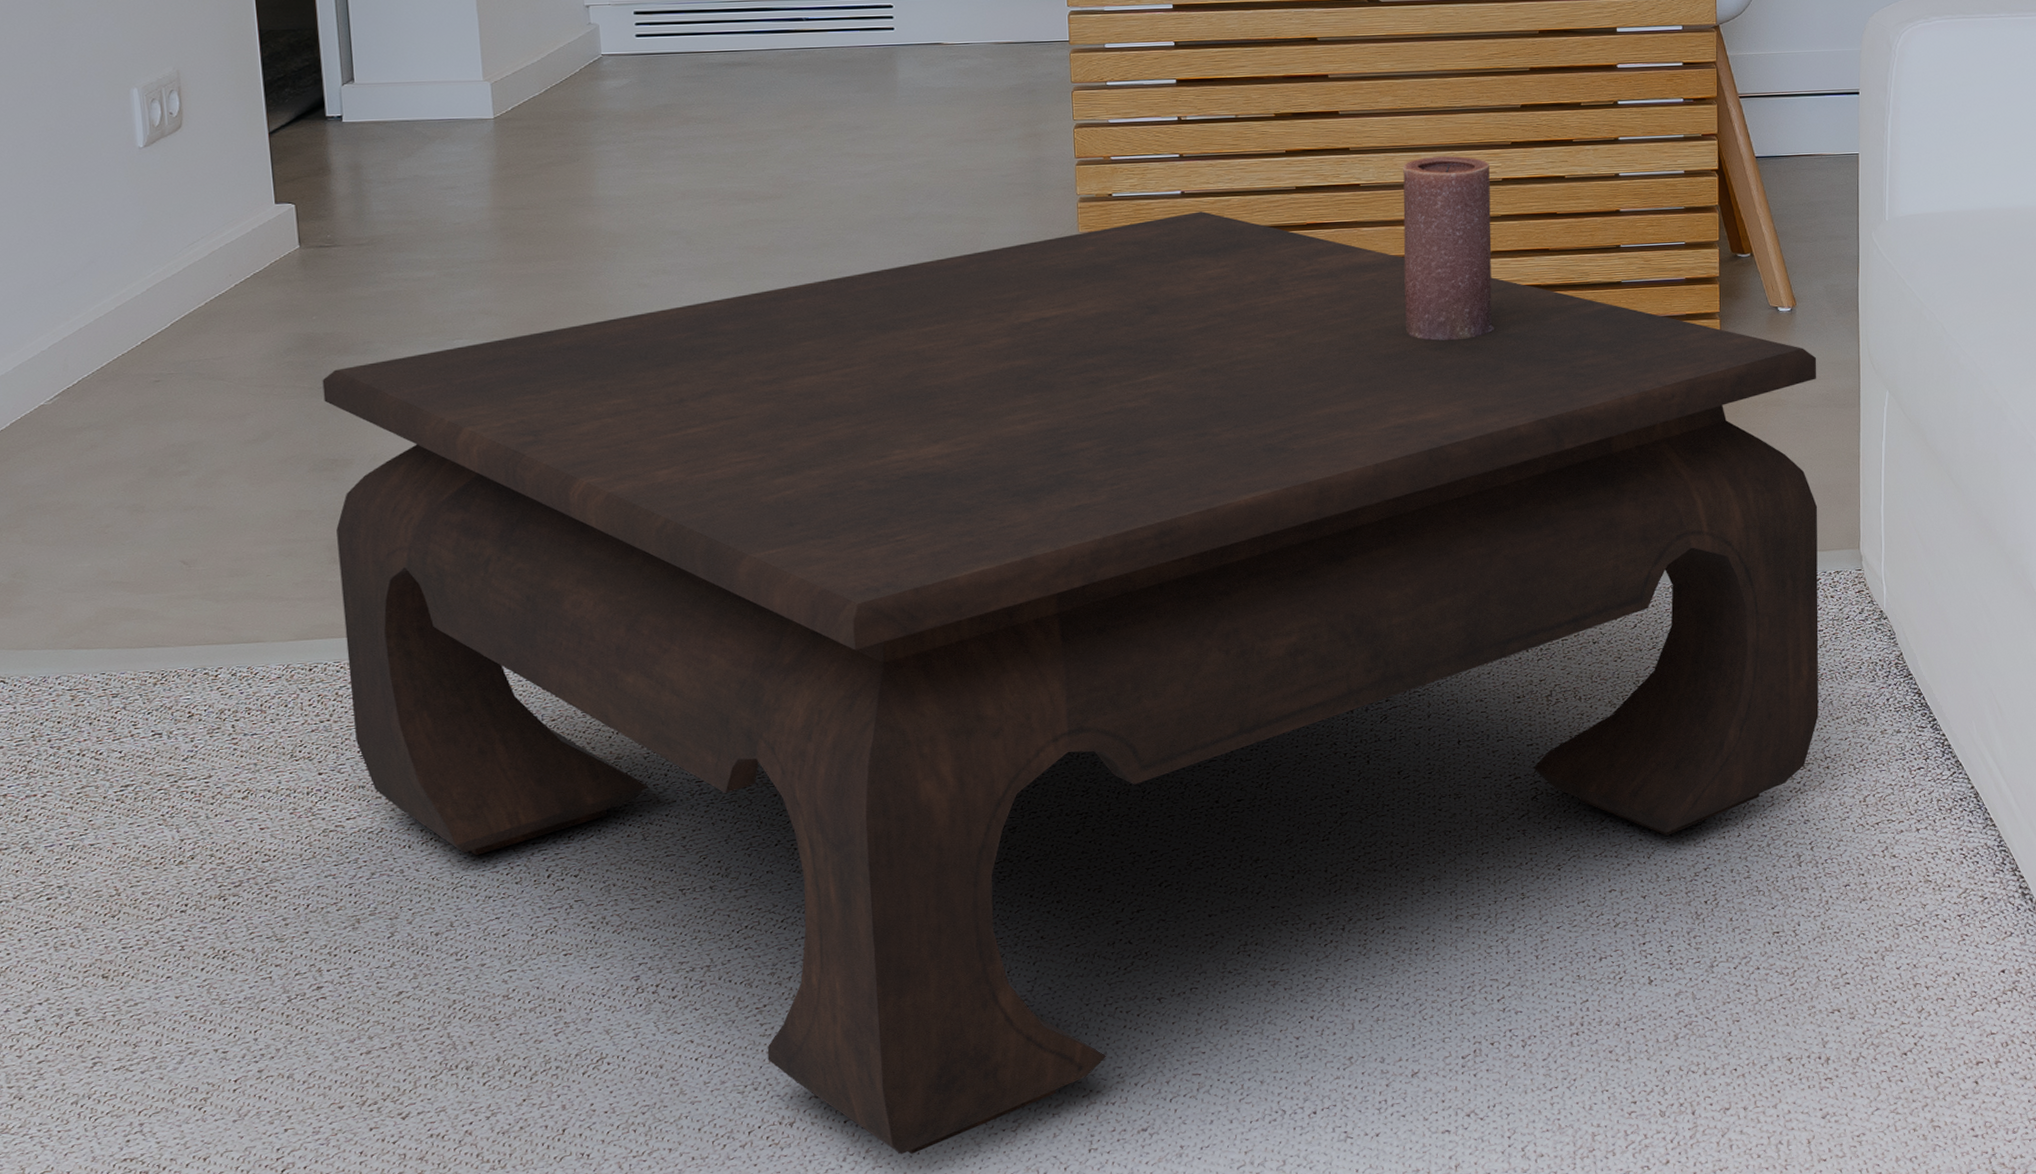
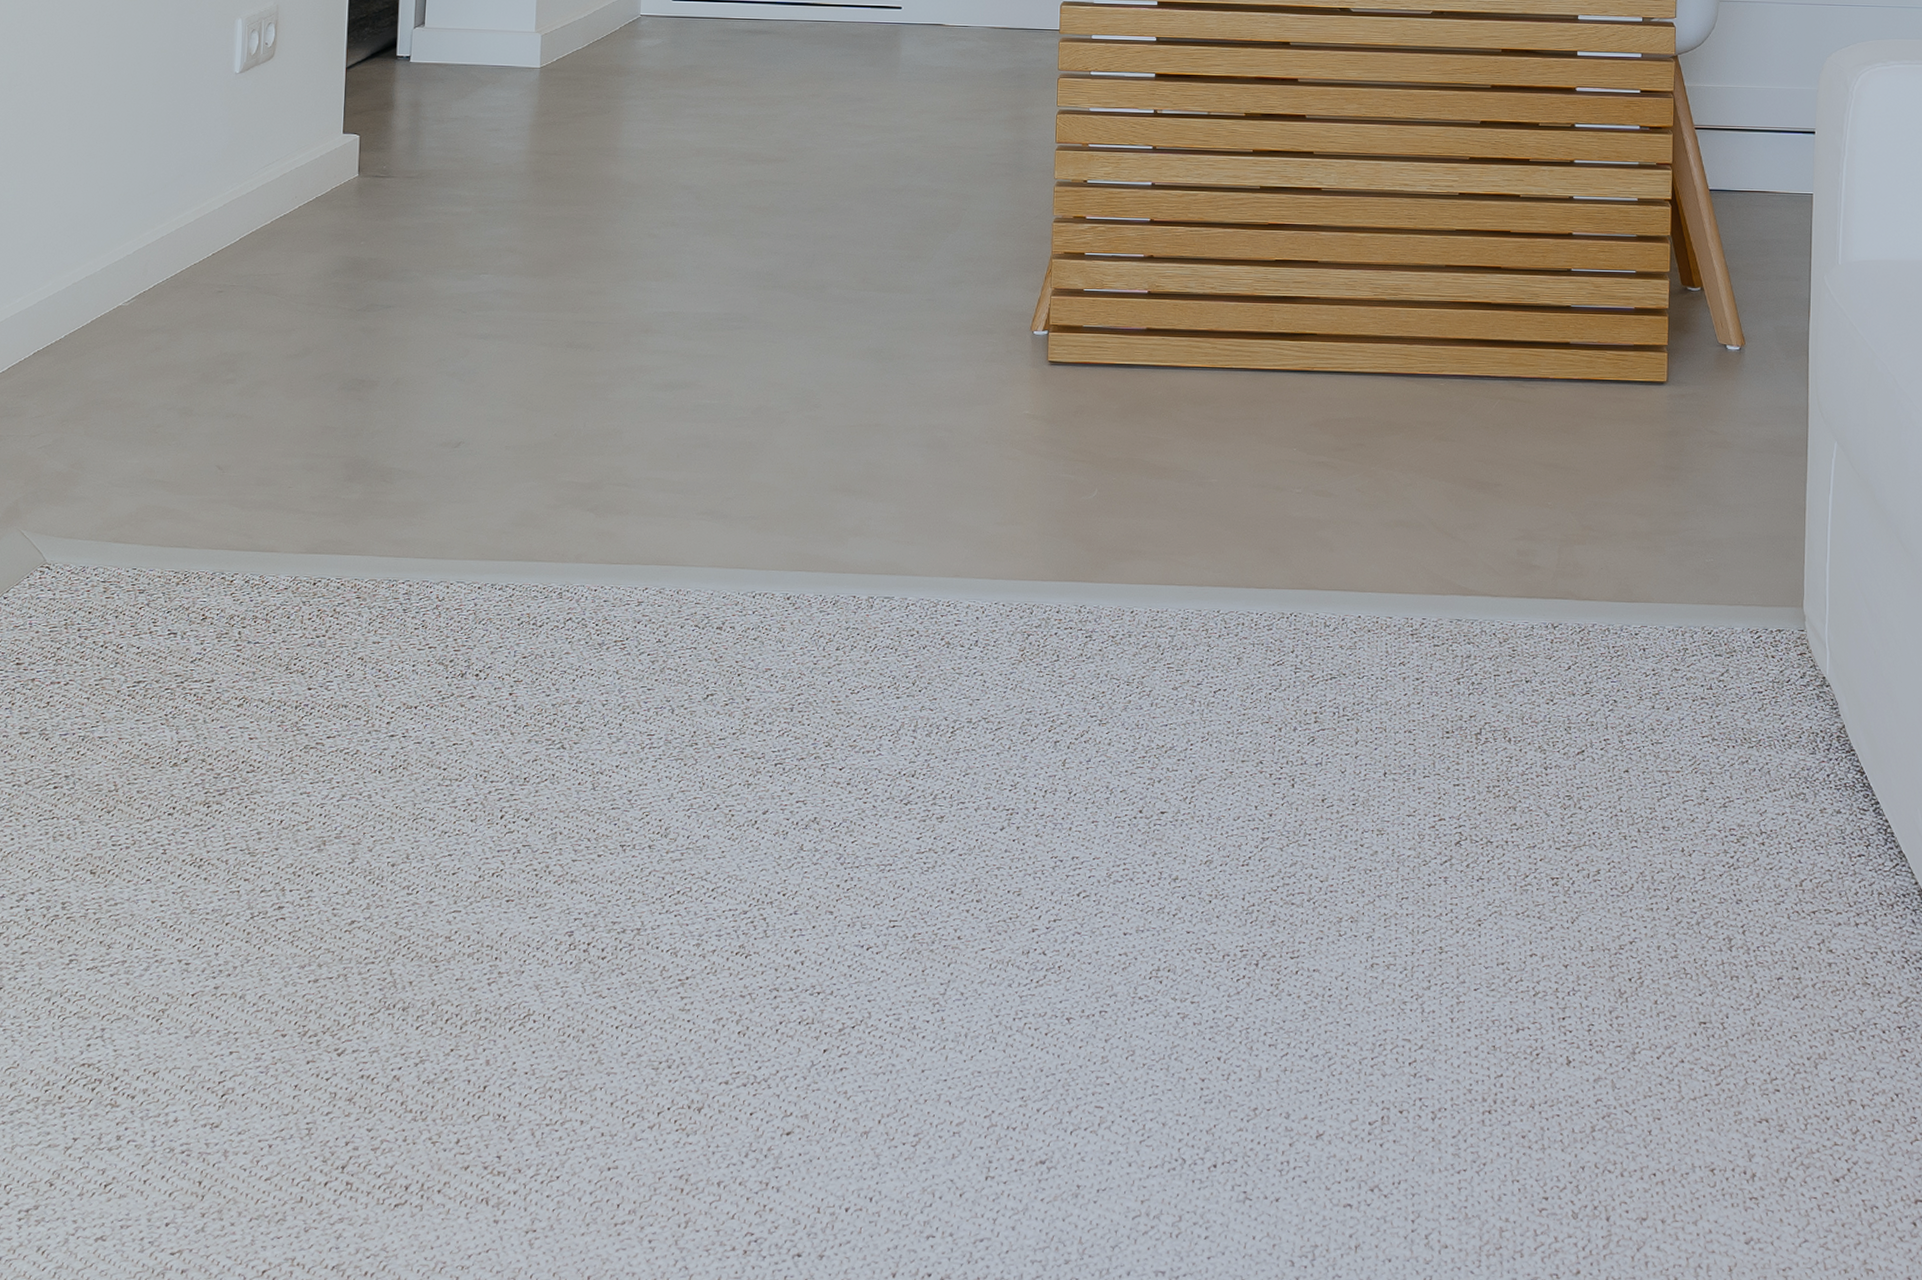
coffee table: present [322,211,1819,1154] -> none [345,204,1765,1158]
candle: present [1403,155,1494,341] -> none [1356,166,1447,353]

